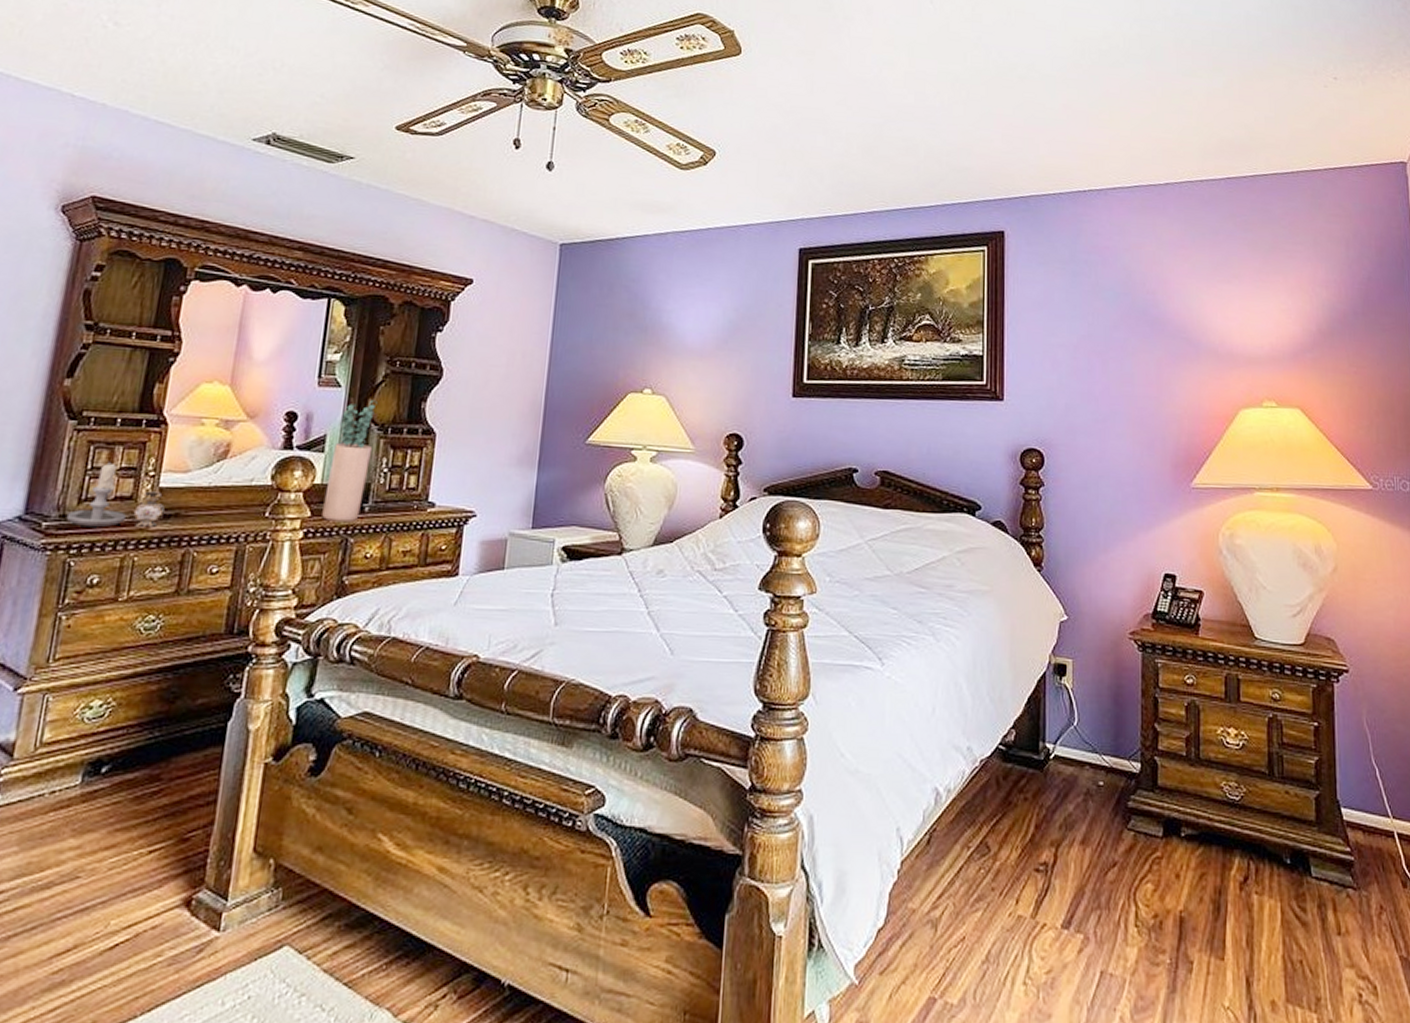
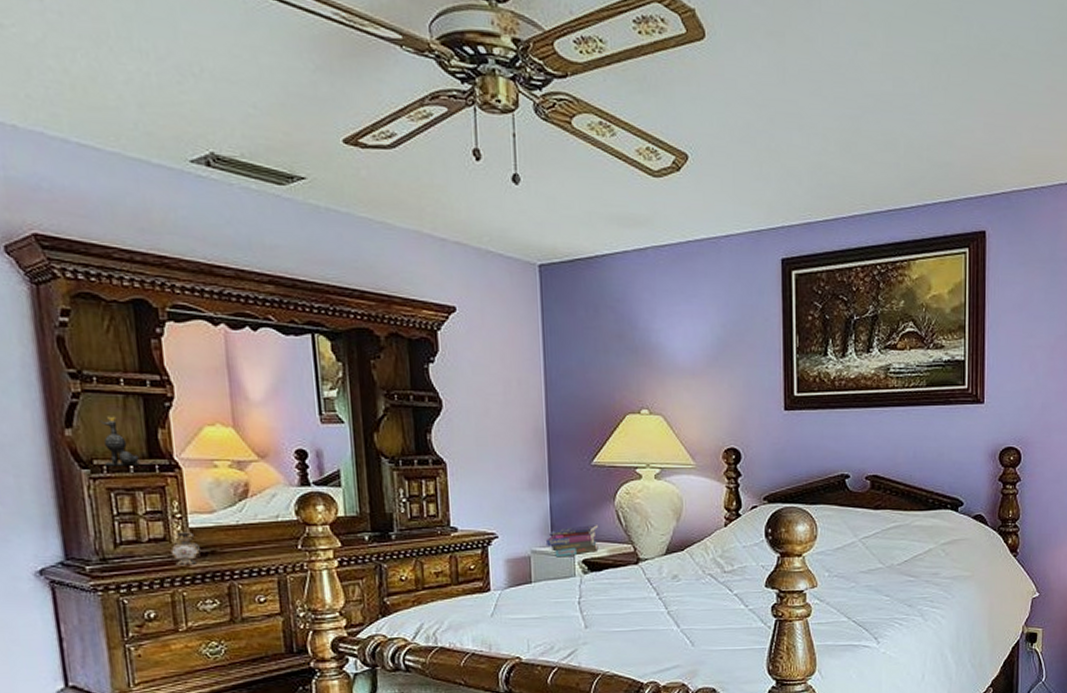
candle: present [66,462,126,528] -> none [106,507,165,569]
decorative figurine: none [93,368,146,421] -> present [99,416,157,468]
vase: present [322,394,378,523] -> none [350,428,388,551]
books: none [527,508,584,542] -> present [547,525,599,558]

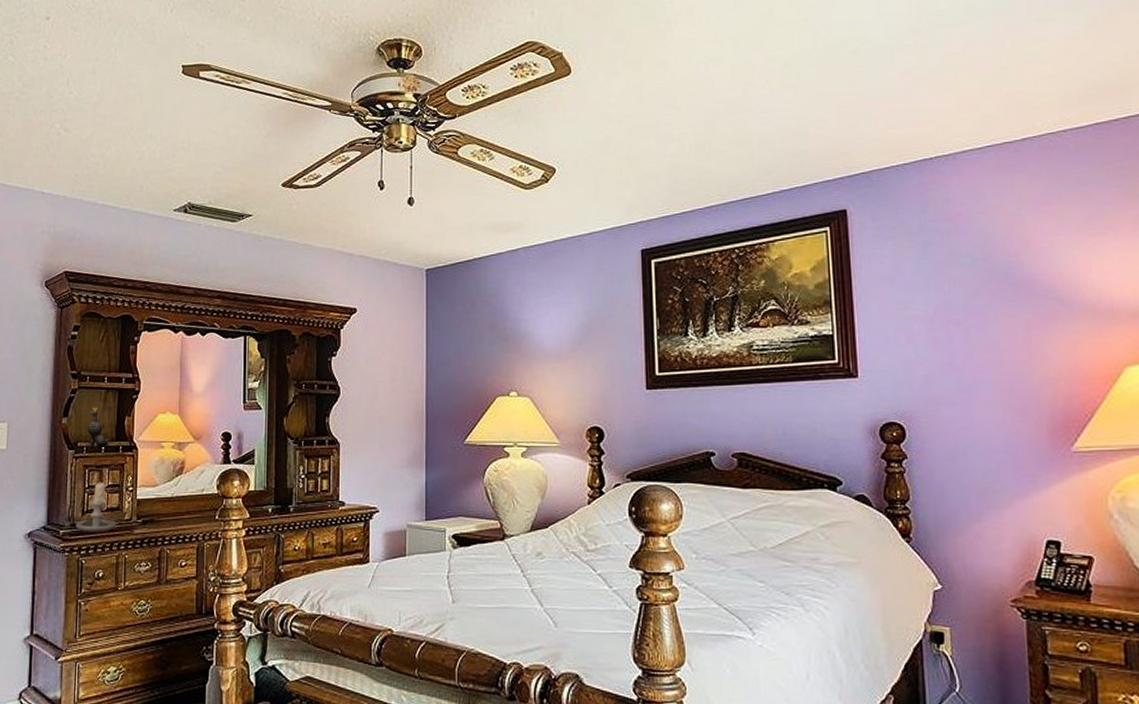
candle: none [106,507,165,569] -> present [75,481,116,534]
perfume bottle: present [170,532,202,566] -> none [121,503,144,532]
books: present [547,525,599,558] -> none [421,501,468,532]

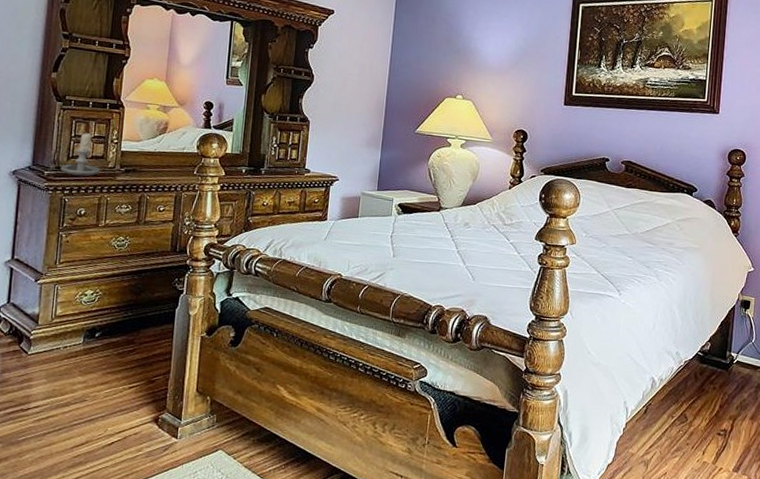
decorative figurine: present [85,407,122,449] -> none [73,66,109,104]

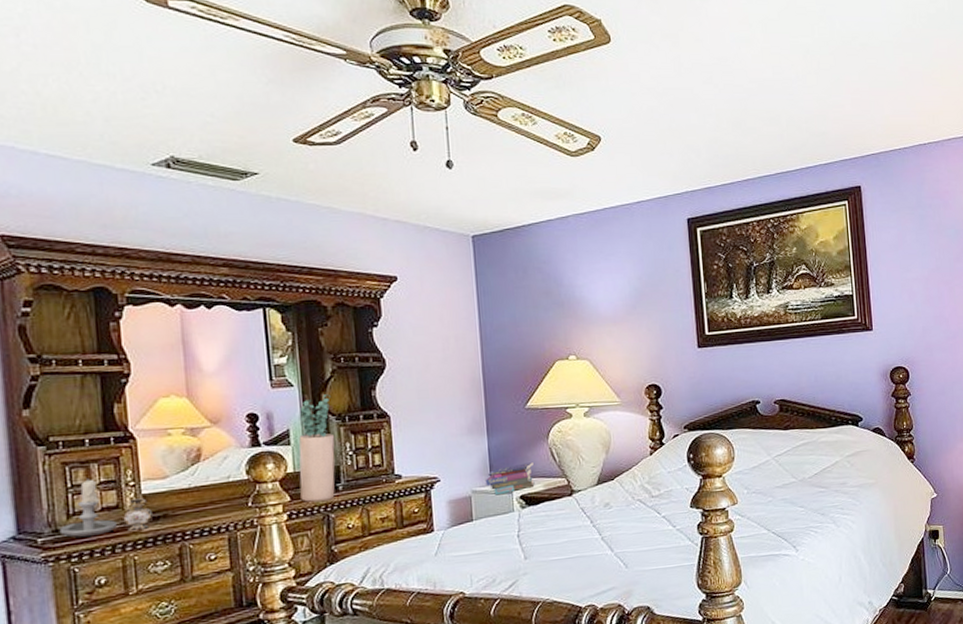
perfume bottle: none [105,153,127,179] -> present [123,498,154,532]
vase: none [232,91,268,181] -> present [299,389,335,503]
books: none [374,177,413,200] -> present [486,462,535,495]

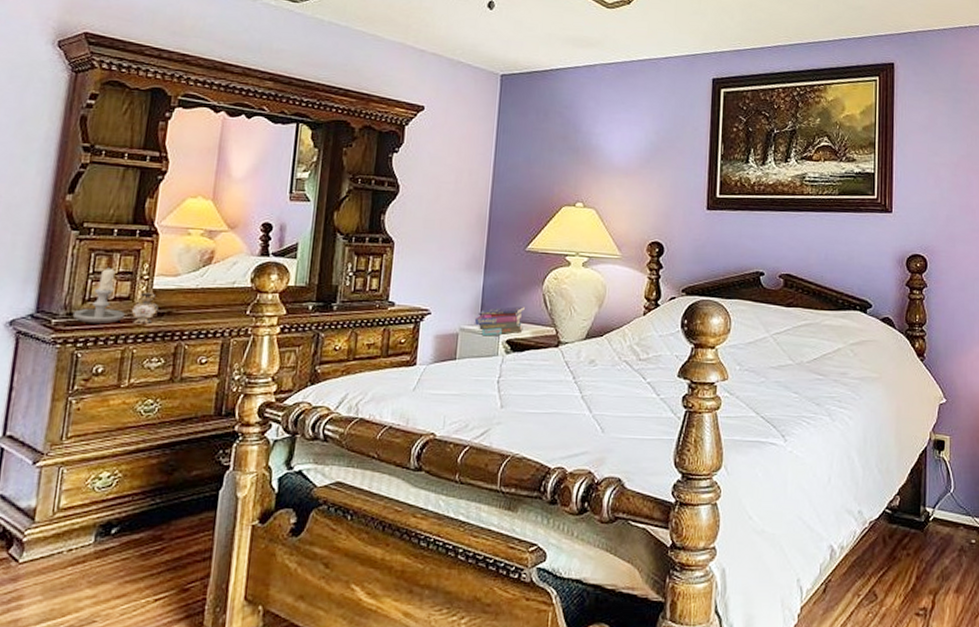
vase: present [299,389,335,503] -> none [296,207,342,320]

